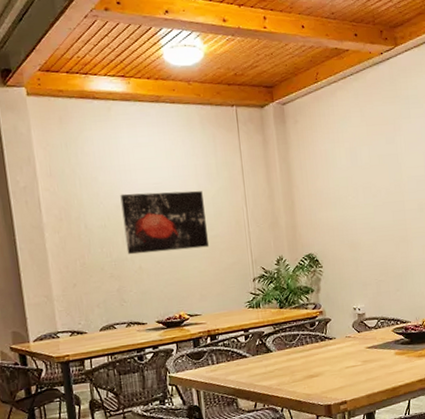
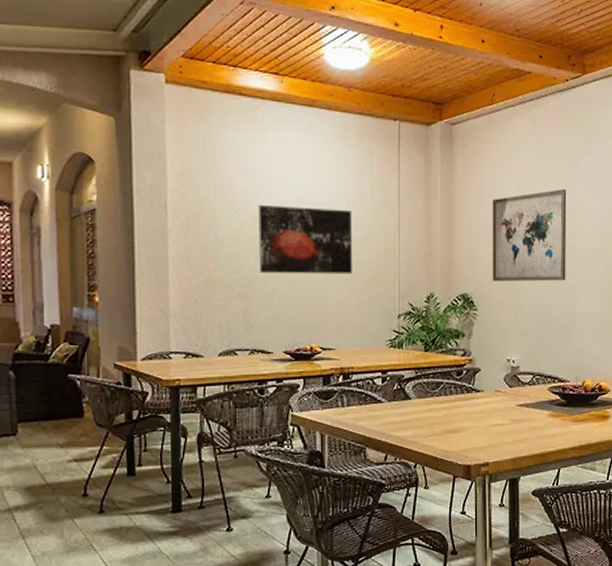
wall art: none [326,151,398,241] -> present [492,189,567,282]

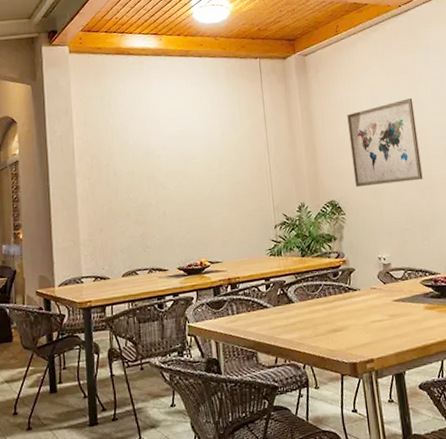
wall art: present [258,204,352,274] -> none [148,138,231,201]

